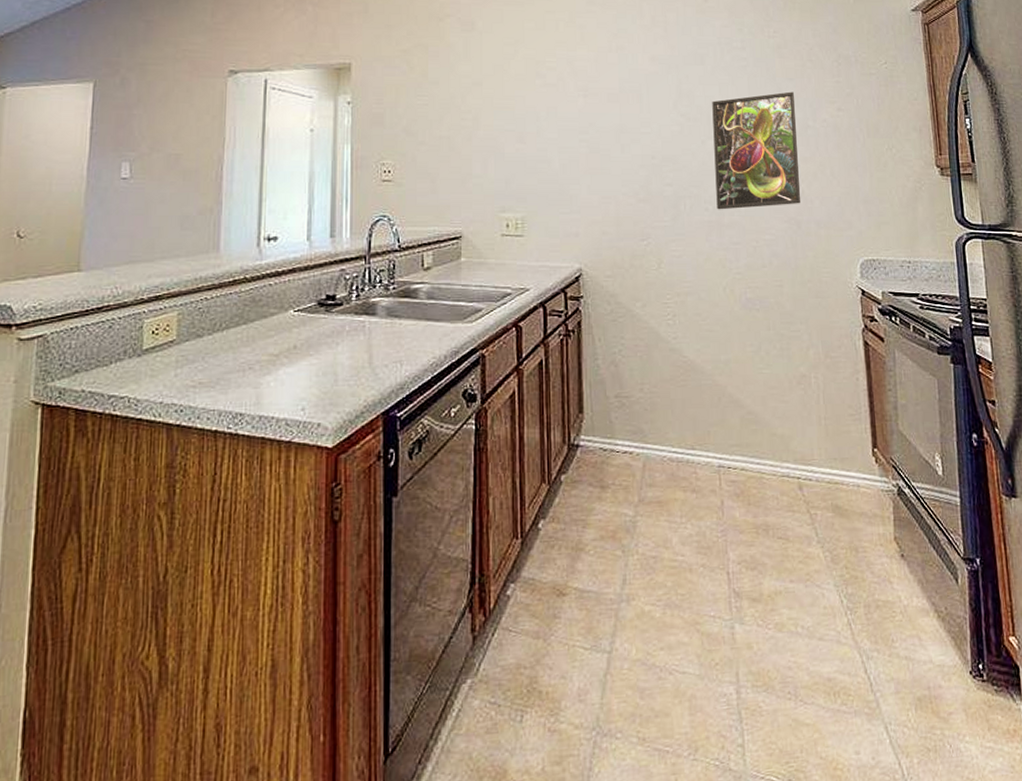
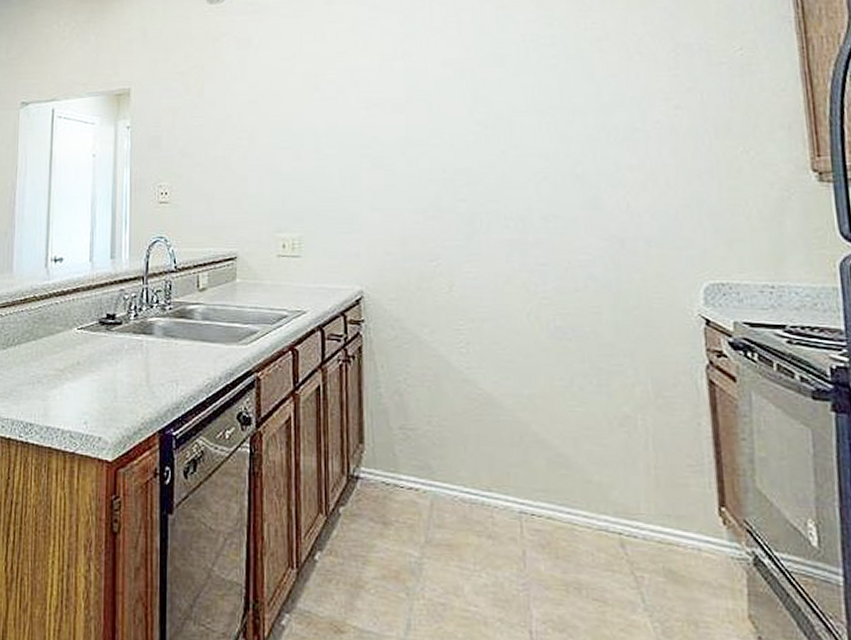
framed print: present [712,91,801,210] -> none [514,90,626,227]

